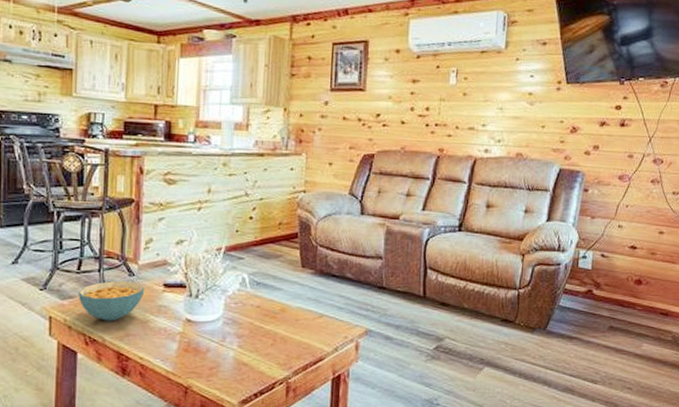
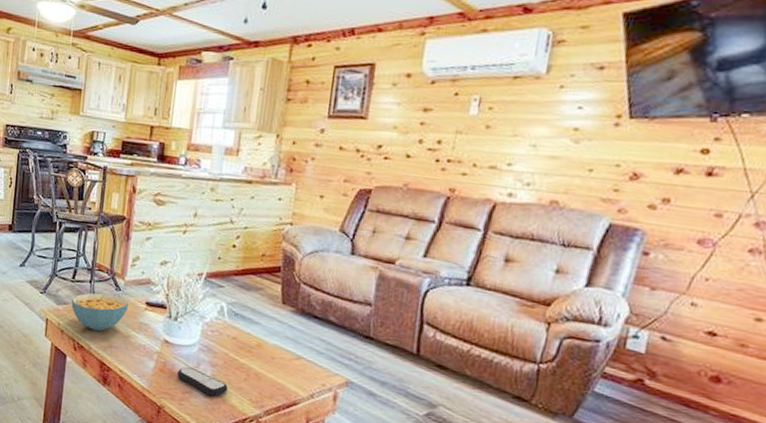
remote control: none [202,342,256,367] -> present [176,367,228,397]

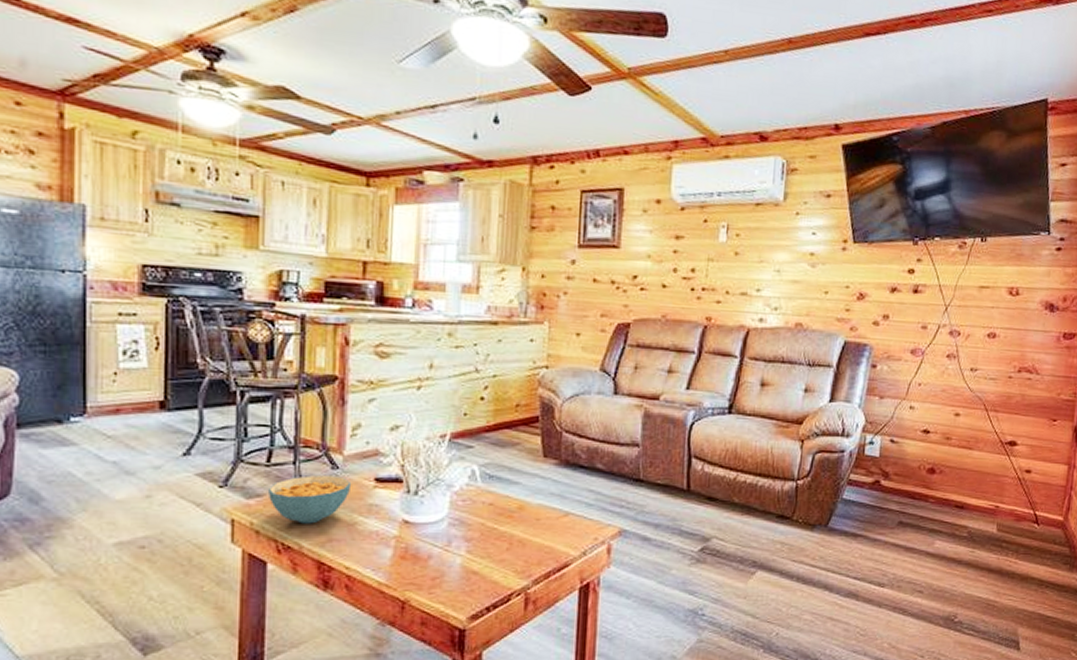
remote control: present [176,367,228,397] -> none [422,547,488,576]

